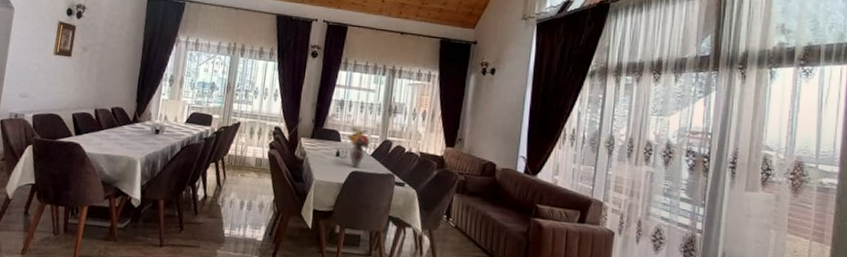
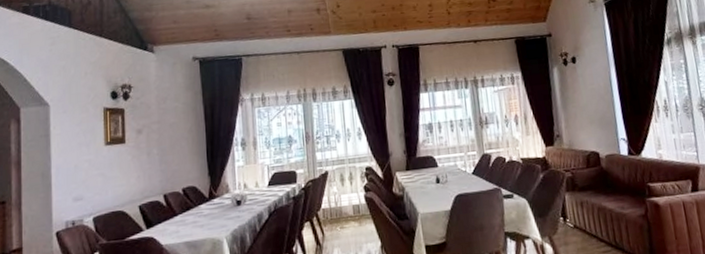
flower arrangement: present [346,125,371,168] -> none [442,147,470,191]

